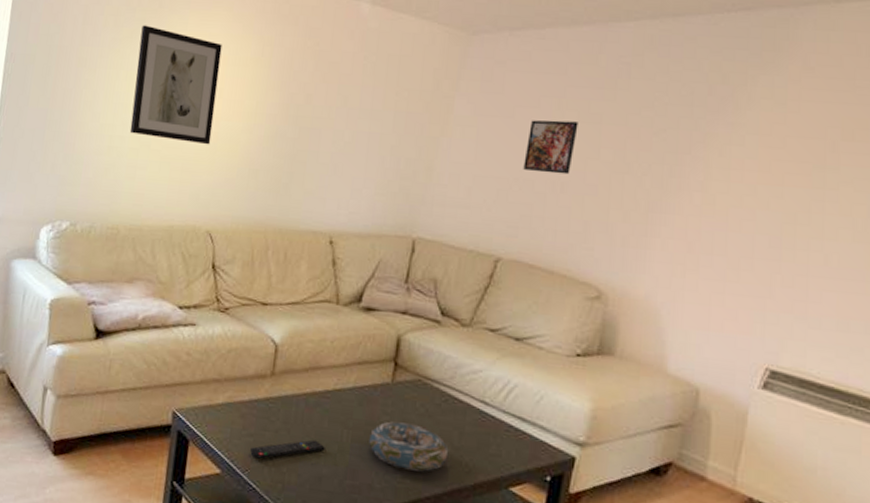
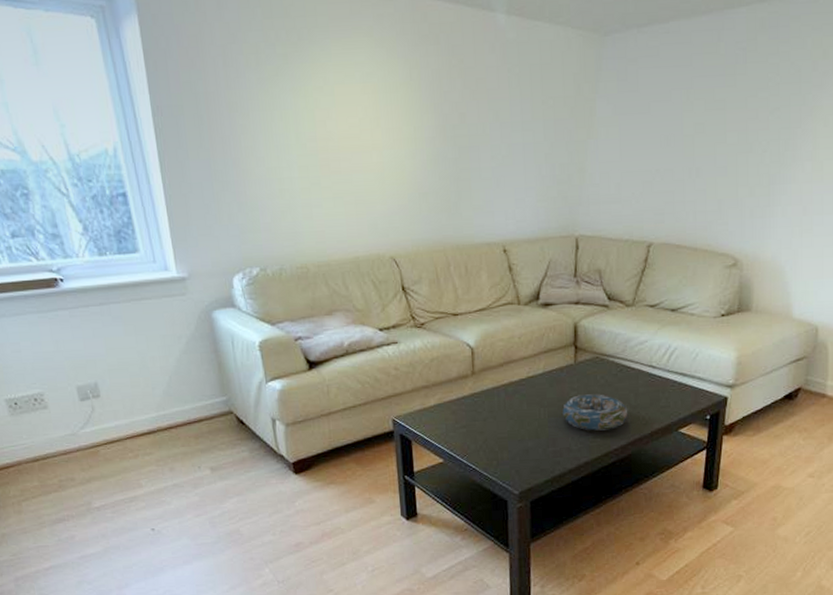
wall art: present [129,25,223,145] -> none [285,60,378,176]
remote control: present [250,439,325,459] -> none [465,421,528,445]
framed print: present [523,120,578,175] -> none [662,110,706,161]

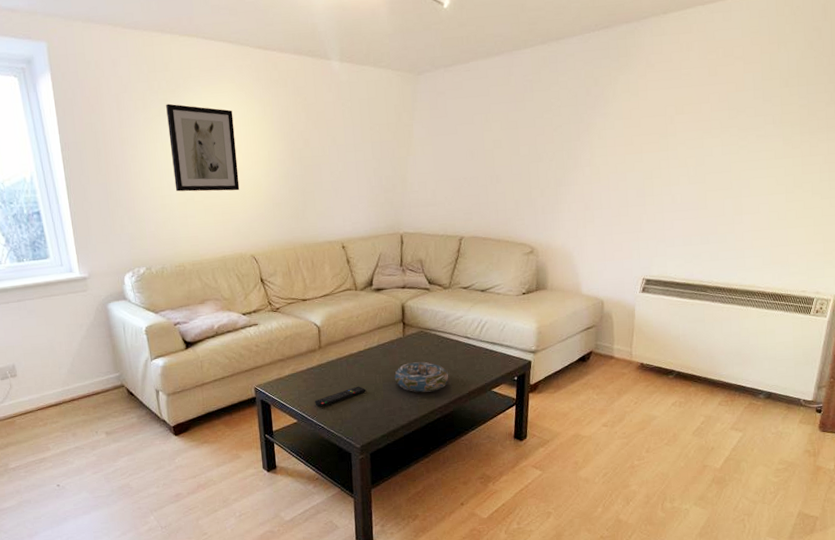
wall art: none [285,60,378,176] -> present [166,103,240,192]
remote control: none [465,421,528,445] -> present [315,386,366,407]

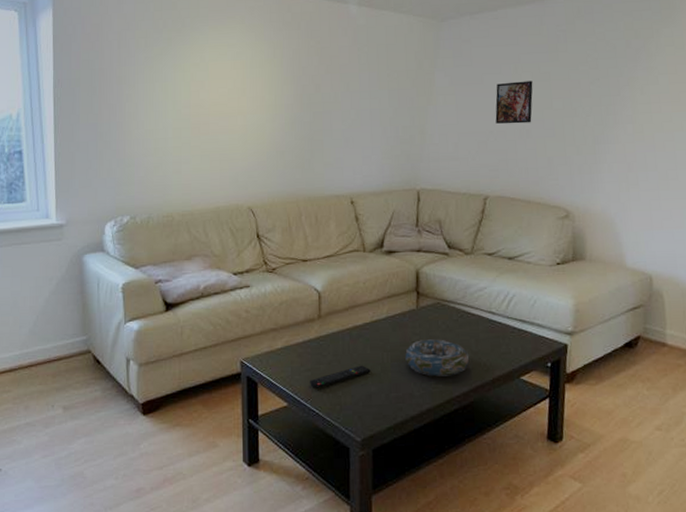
wall art: present [166,103,240,192] -> none [170,43,241,136]
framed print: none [468,129,502,171] -> present [495,81,533,124]

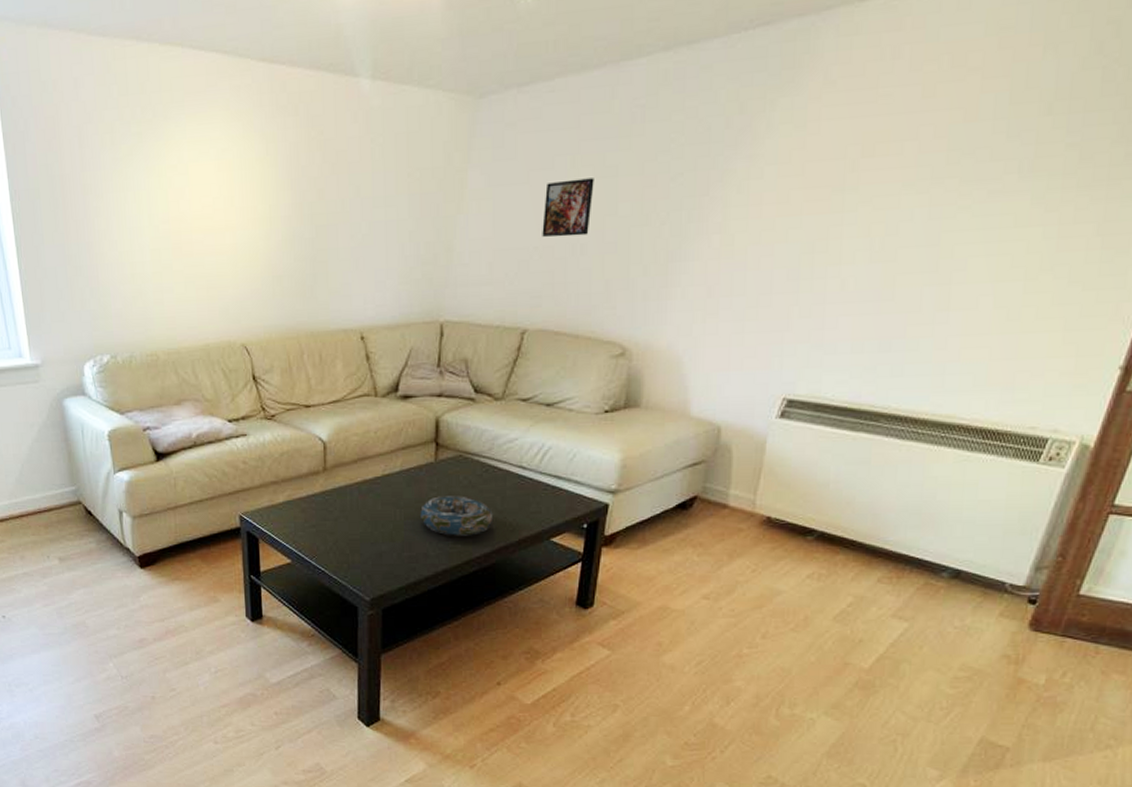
remote control: present [310,365,371,389] -> none [315,522,382,546]

